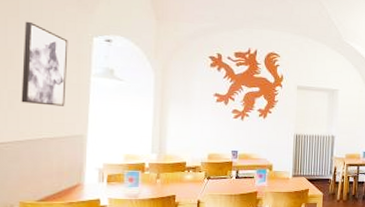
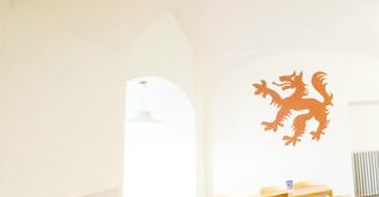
wall art: present [21,21,68,106] -> none [46,74,99,162]

